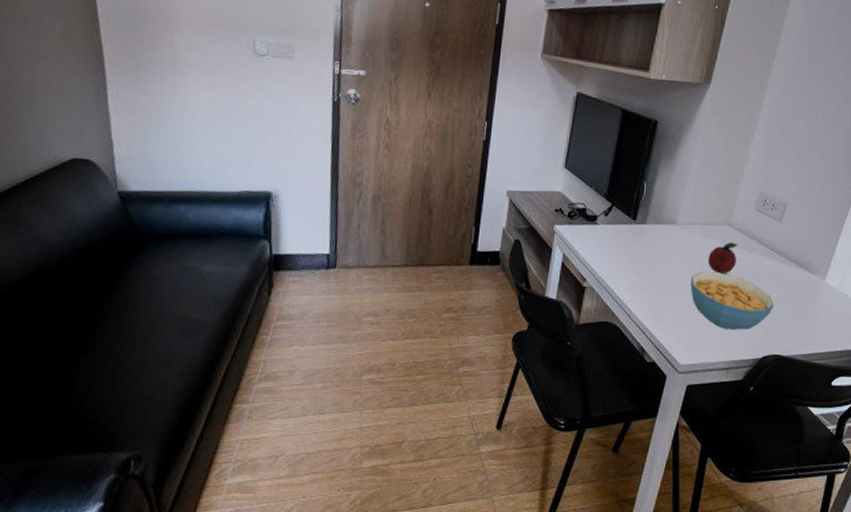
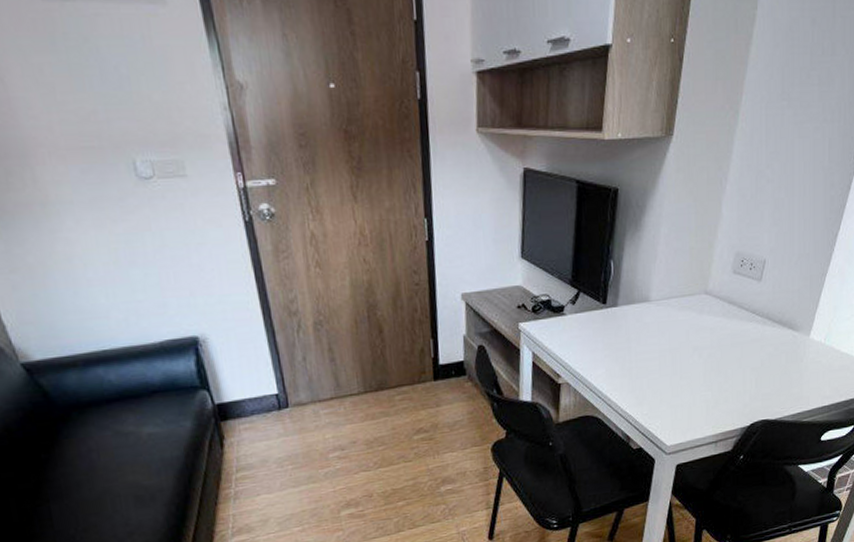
cereal bowl: present [690,271,774,330] -> none [670,345,758,403]
fruit: present [708,242,738,274] -> none [686,311,717,347]

